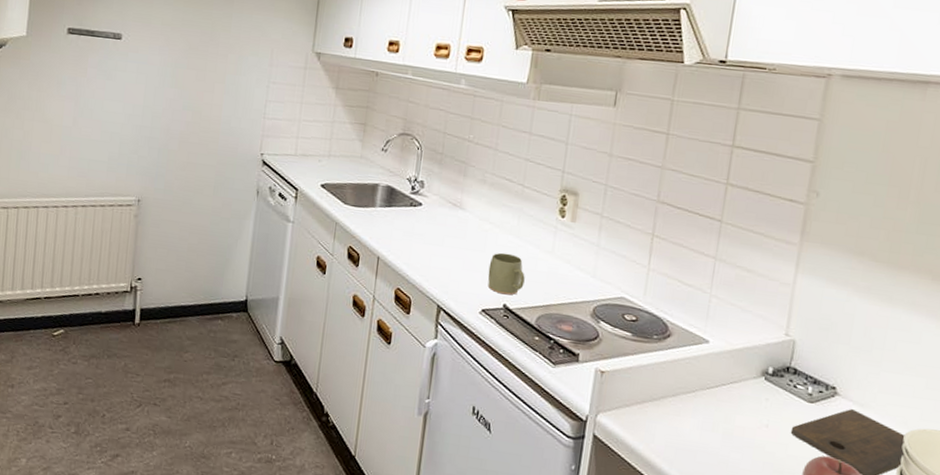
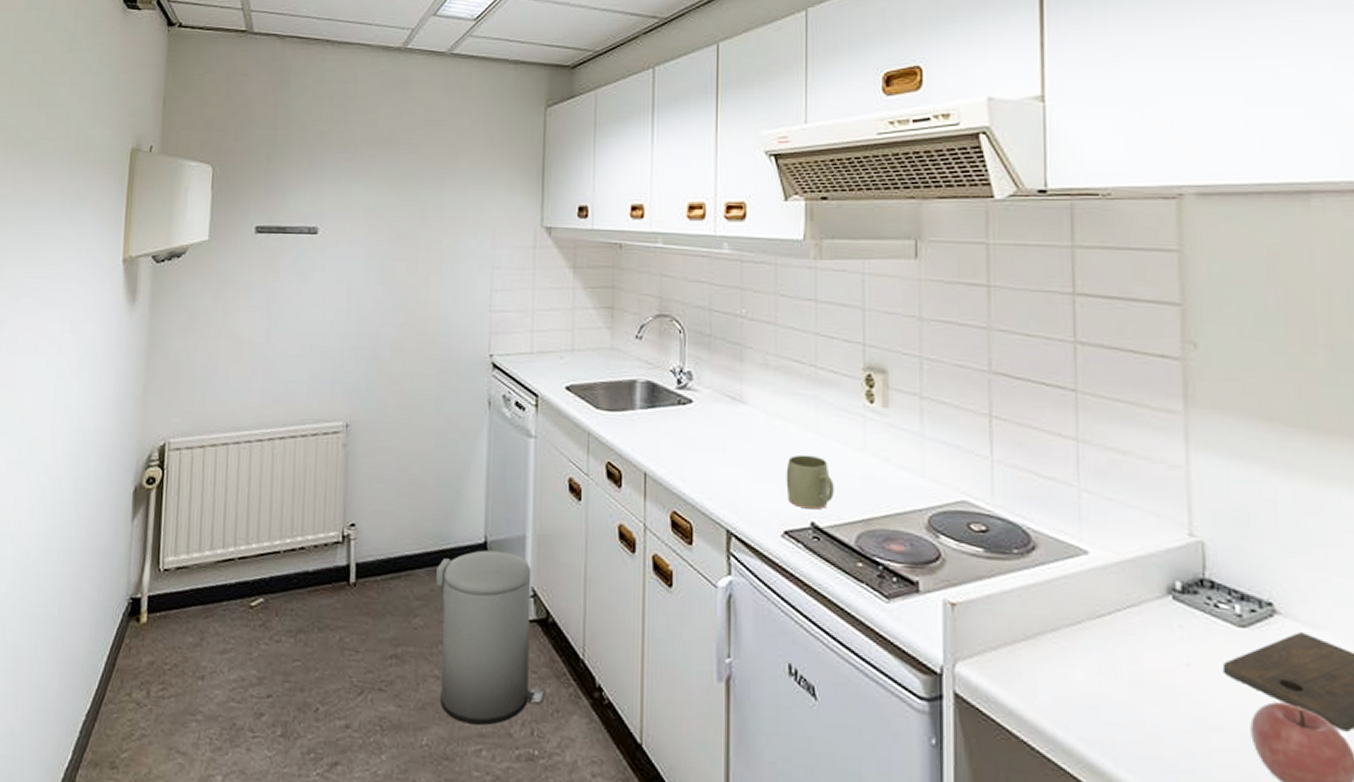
pedal bin: none [202,306,285,435] -> present [436,550,546,725]

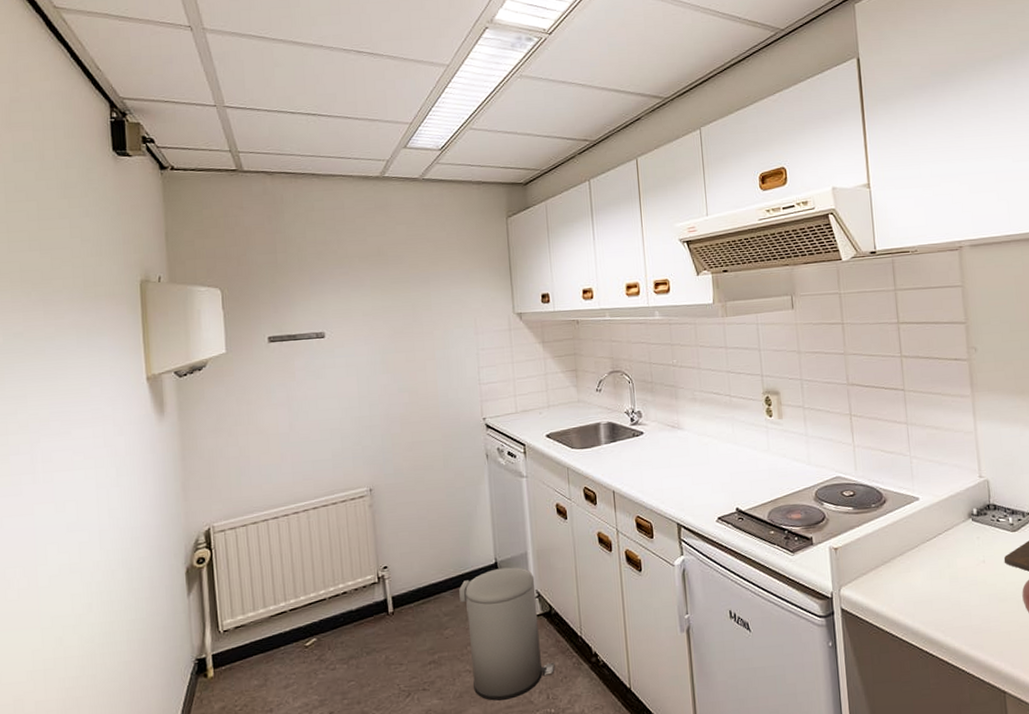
mug: present [786,454,834,510] -> none [715,460,750,499]

